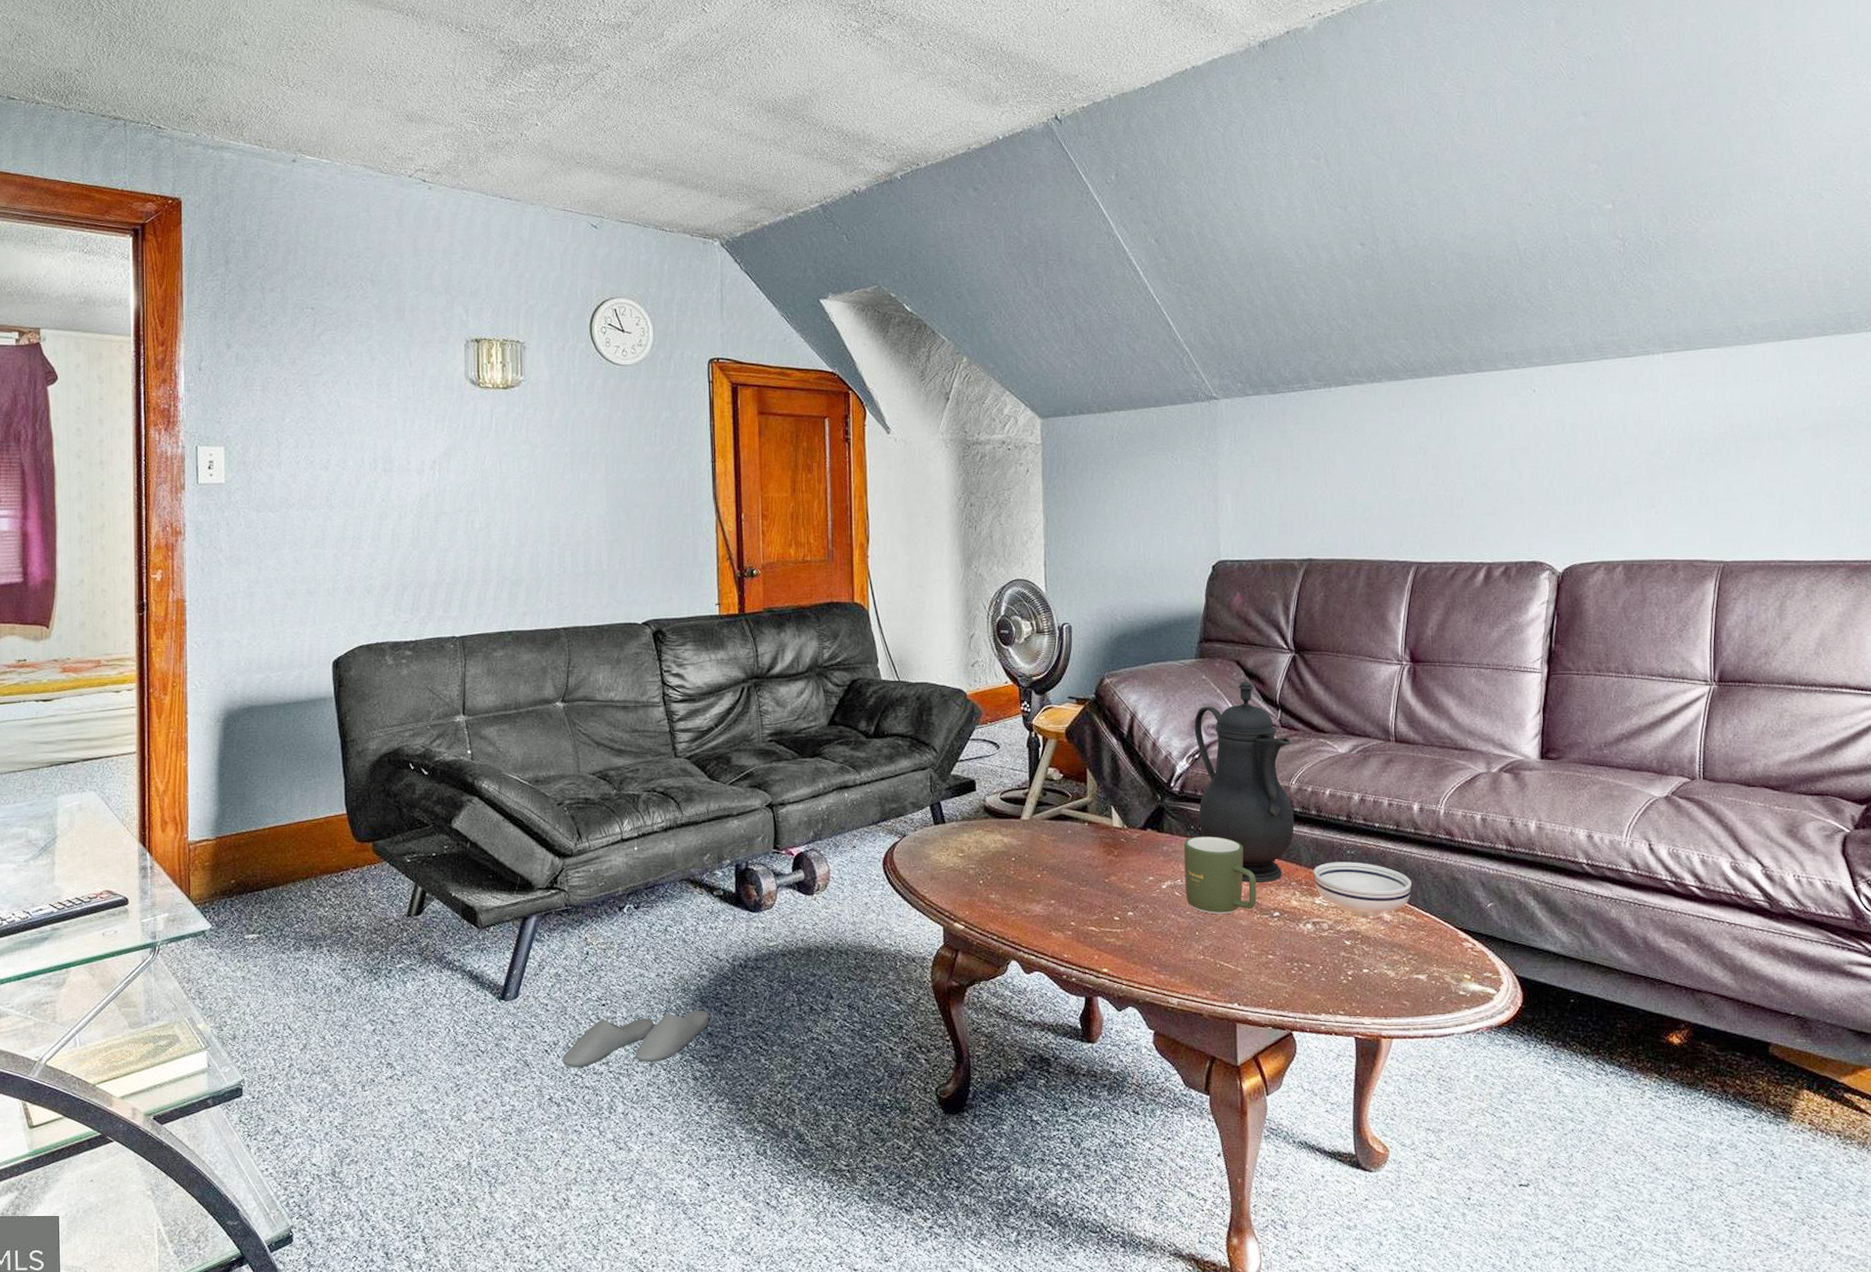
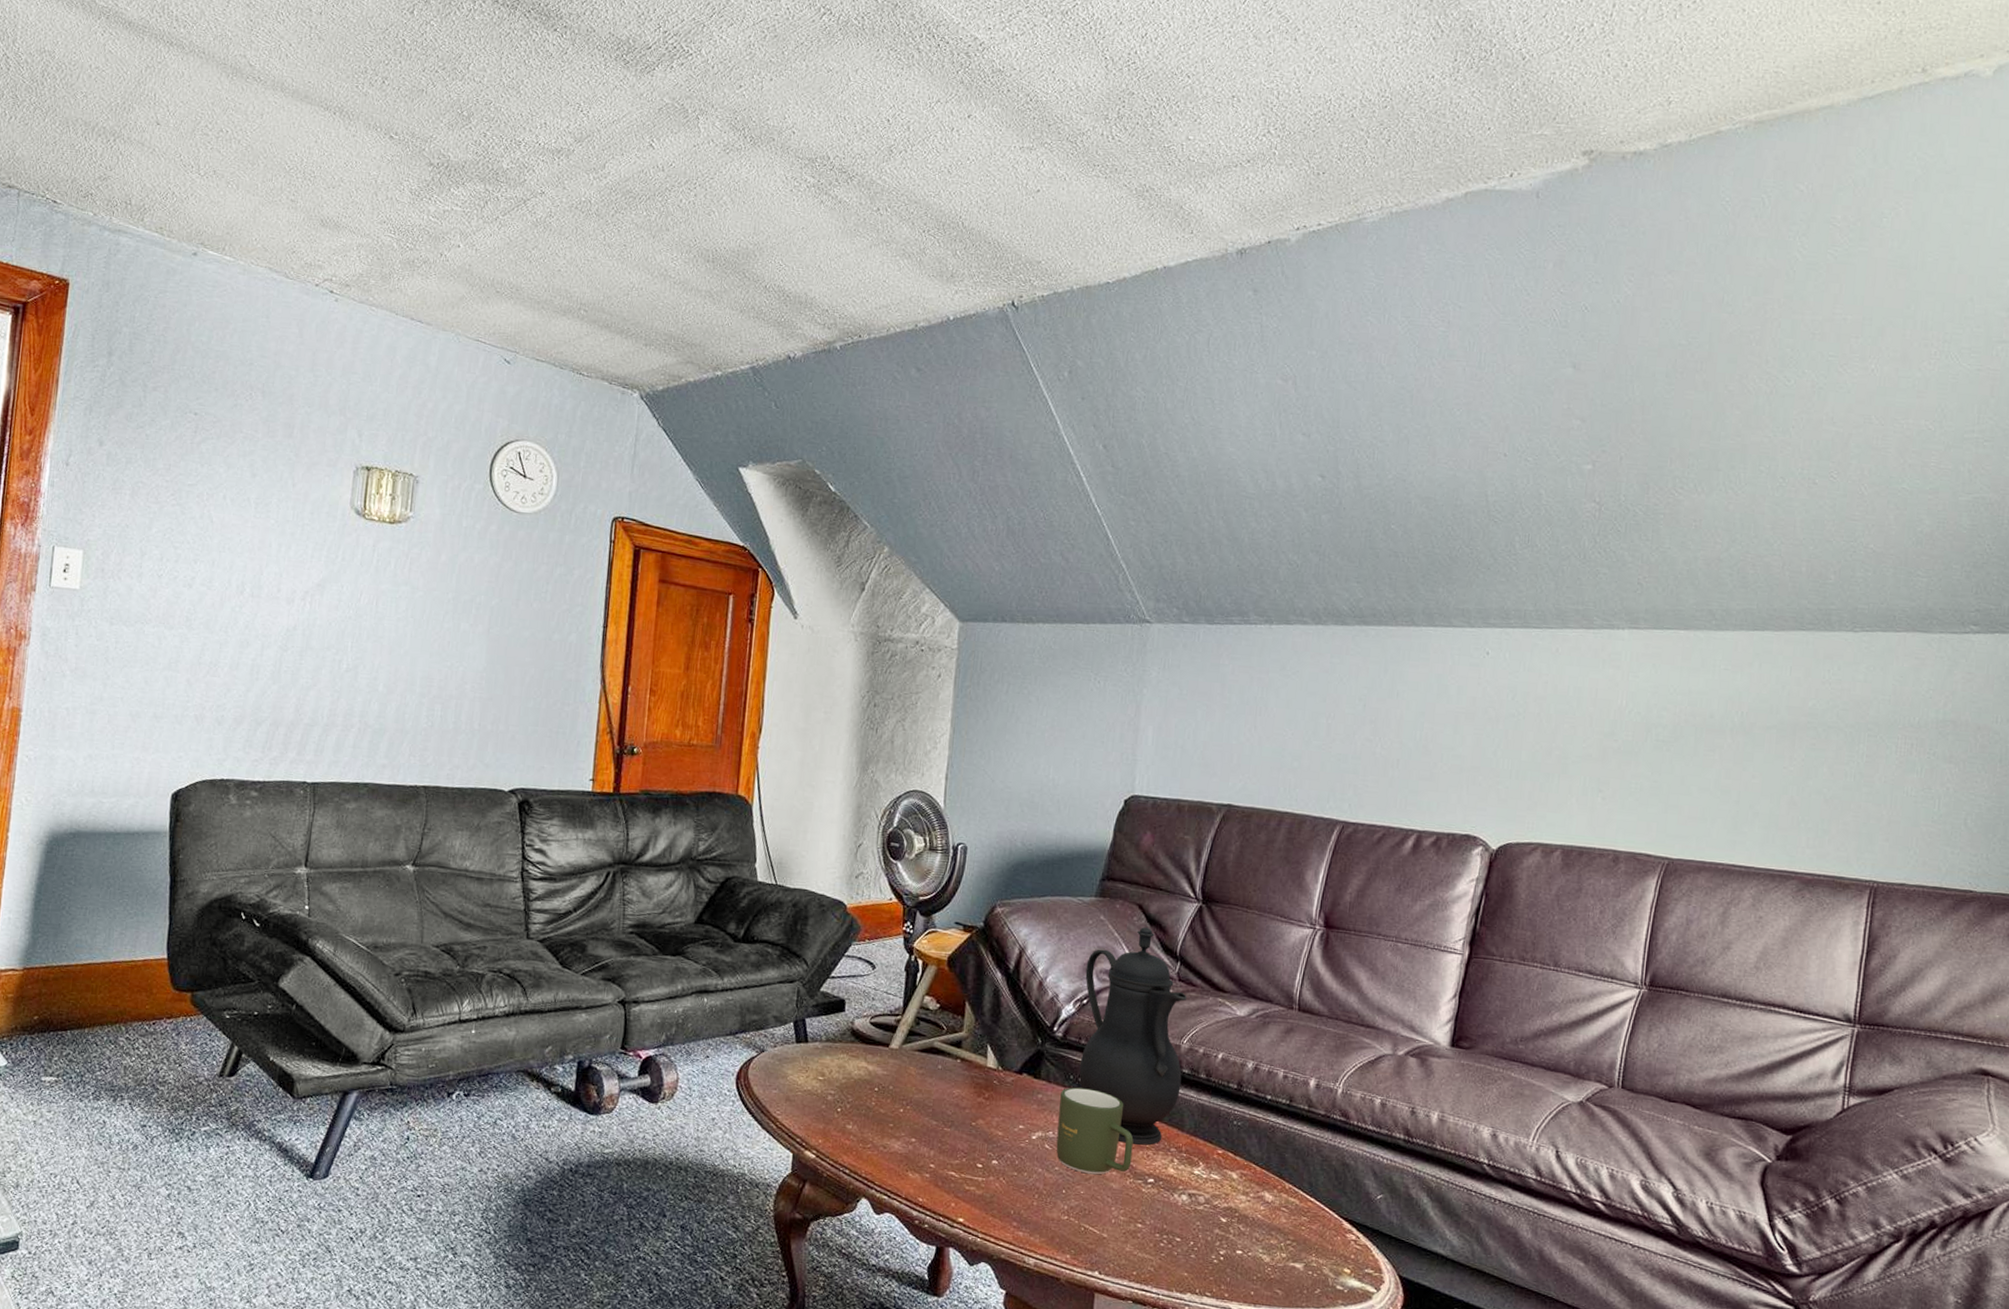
slippers: present [562,1010,709,1068] -> none [367,1210,530,1264]
bowl: present [1313,862,1412,916] -> none [1195,1131,1299,1195]

